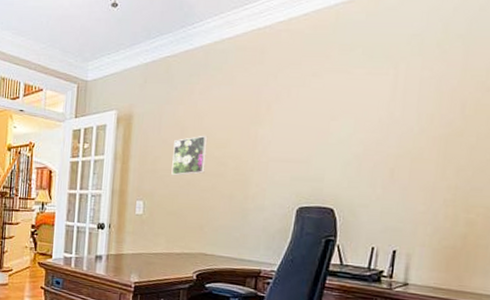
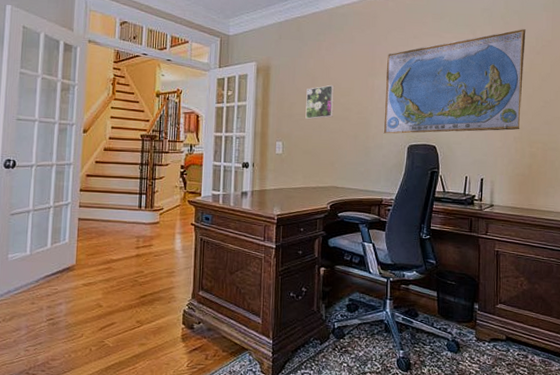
world map: none [266,59,473,194] -> present [383,29,526,134]

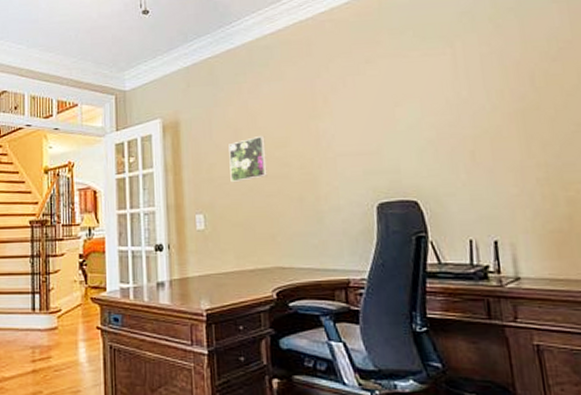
world map: present [383,29,526,134] -> none [332,30,544,192]

